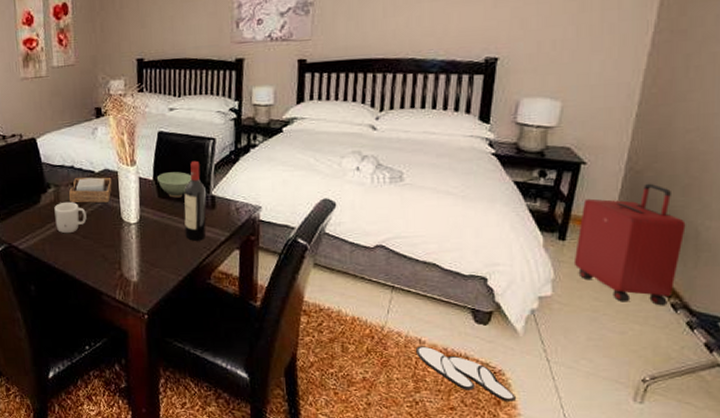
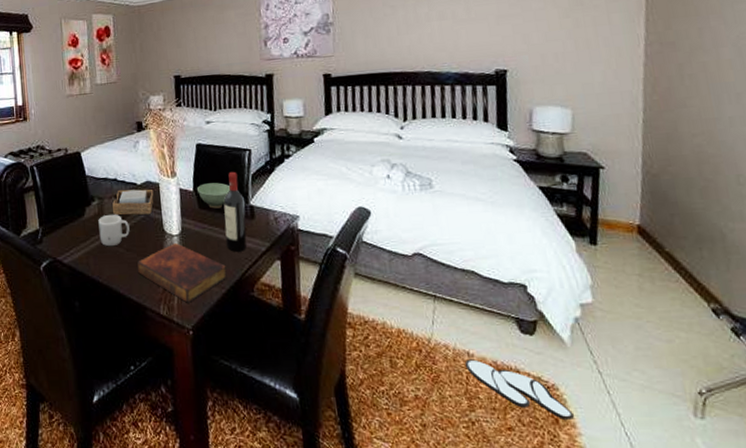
book: none [94,230,185,289] -> present [137,242,227,303]
suitcase: present [573,183,686,306] -> none [608,186,711,312]

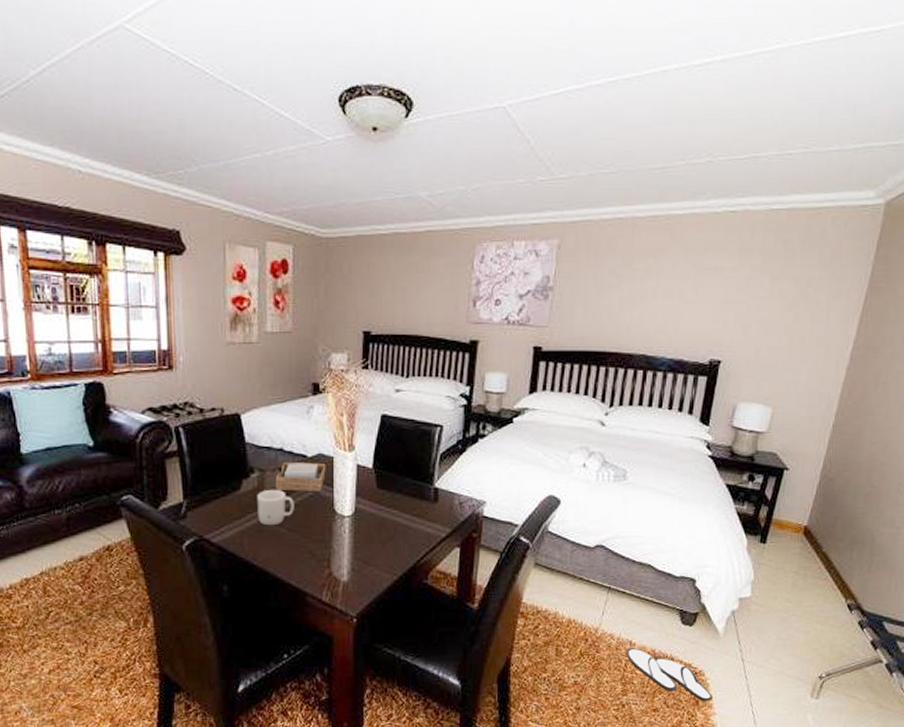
book: present [137,242,227,303] -> none [301,524,401,589]
bowl: present [197,182,231,209] -> none [378,460,416,489]
wine bottle: present [223,171,247,252] -> none [404,449,429,537]

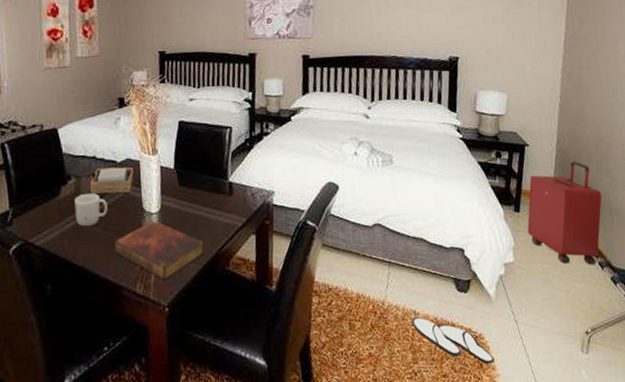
book: none [301,524,401,589] -> present [115,220,204,280]
suitcase: none [771,490,865,607] -> present [527,161,602,265]

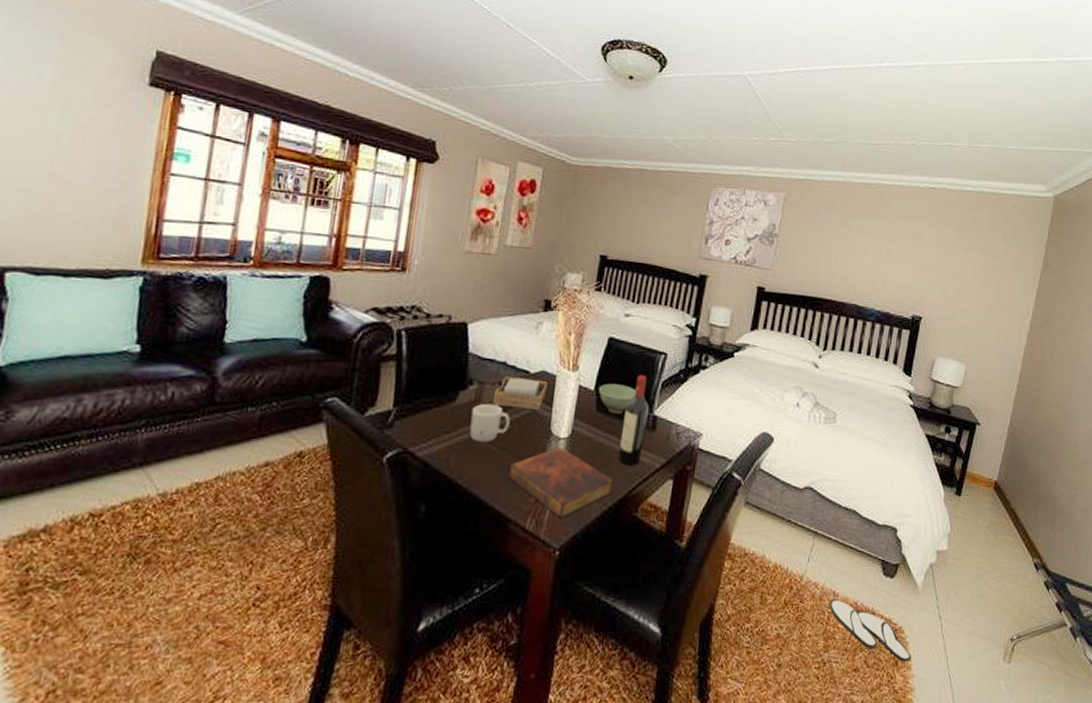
bowl: none [178,160,211,186] -> present [599,383,637,414]
wine bottle: none [203,148,225,228] -> present [618,374,649,466]
suitcase: present [527,161,602,265] -> none [966,448,1047,565]

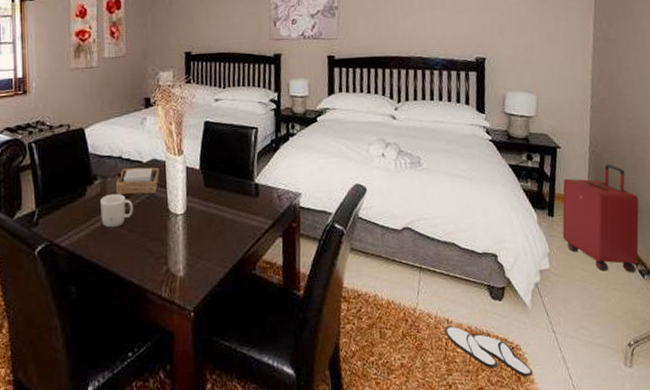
book: present [509,446,613,519] -> none [140,221,230,284]
bowl: present [599,383,637,414] -> none [204,160,237,187]
wine bottle: present [618,374,649,466] -> none [229,149,251,230]
suitcase: none [966,448,1047,565] -> present [562,164,639,273]

